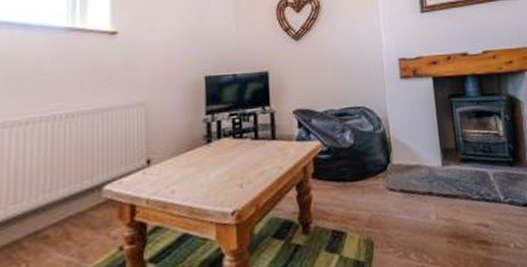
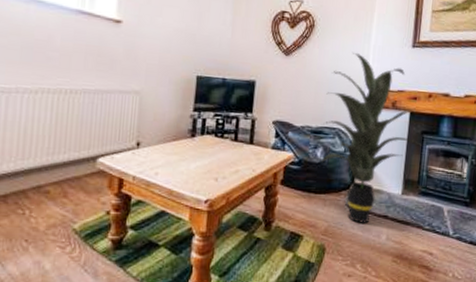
indoor plant: none [344,27,451,206] -> present [321,53,422,223]

